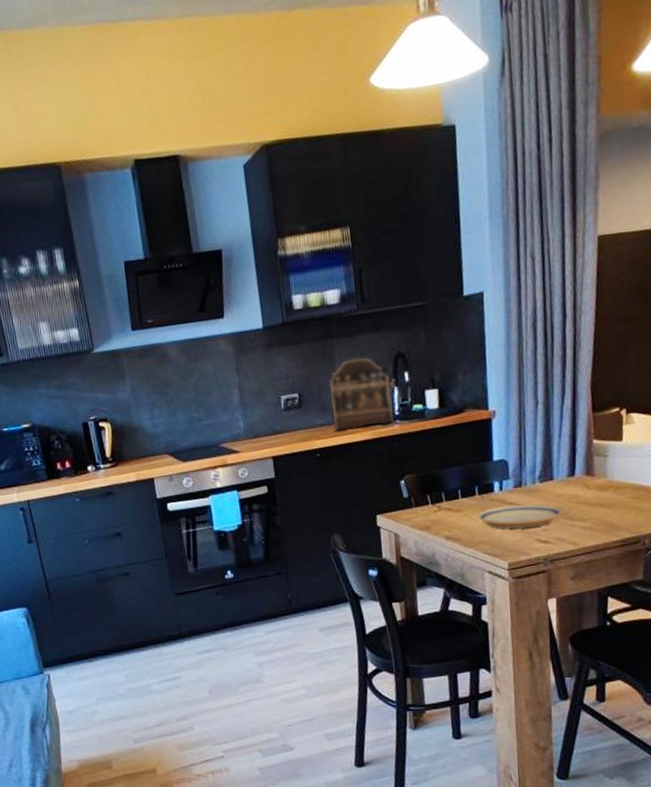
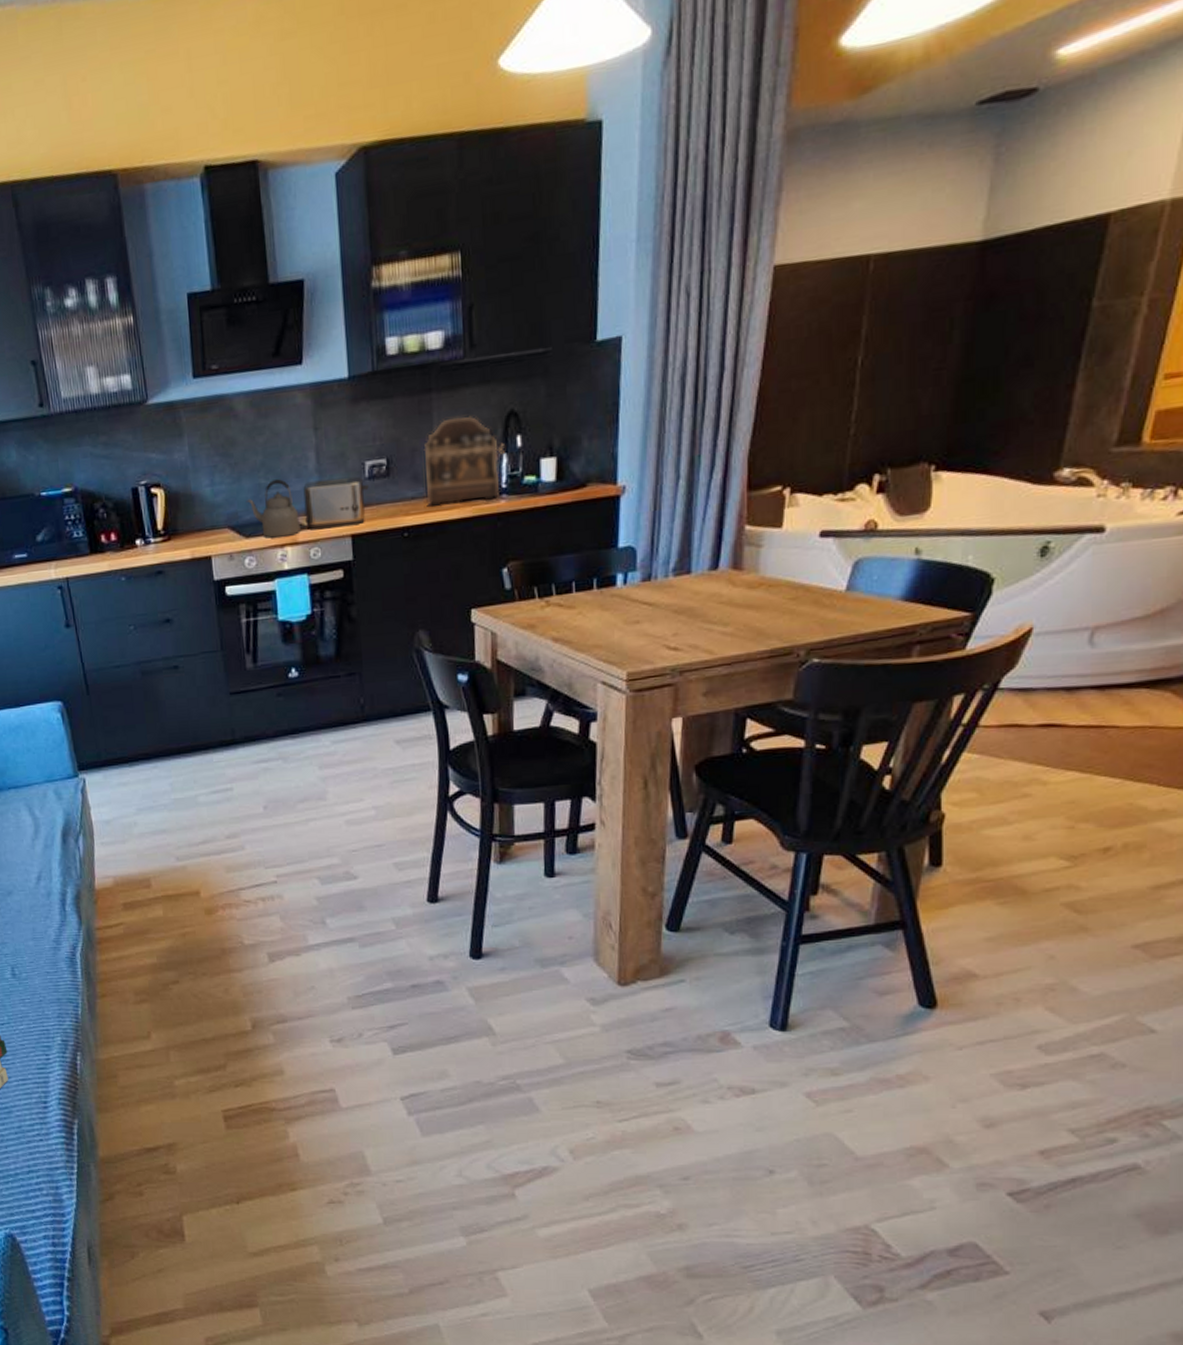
kettle: none [181,412,229,462] -> present [246,479,300,538]
toaster: none [230,408,285,454] -> present [303,476,369,530]
plate: present [477,503,563,529] -> none [593,601,700,632]

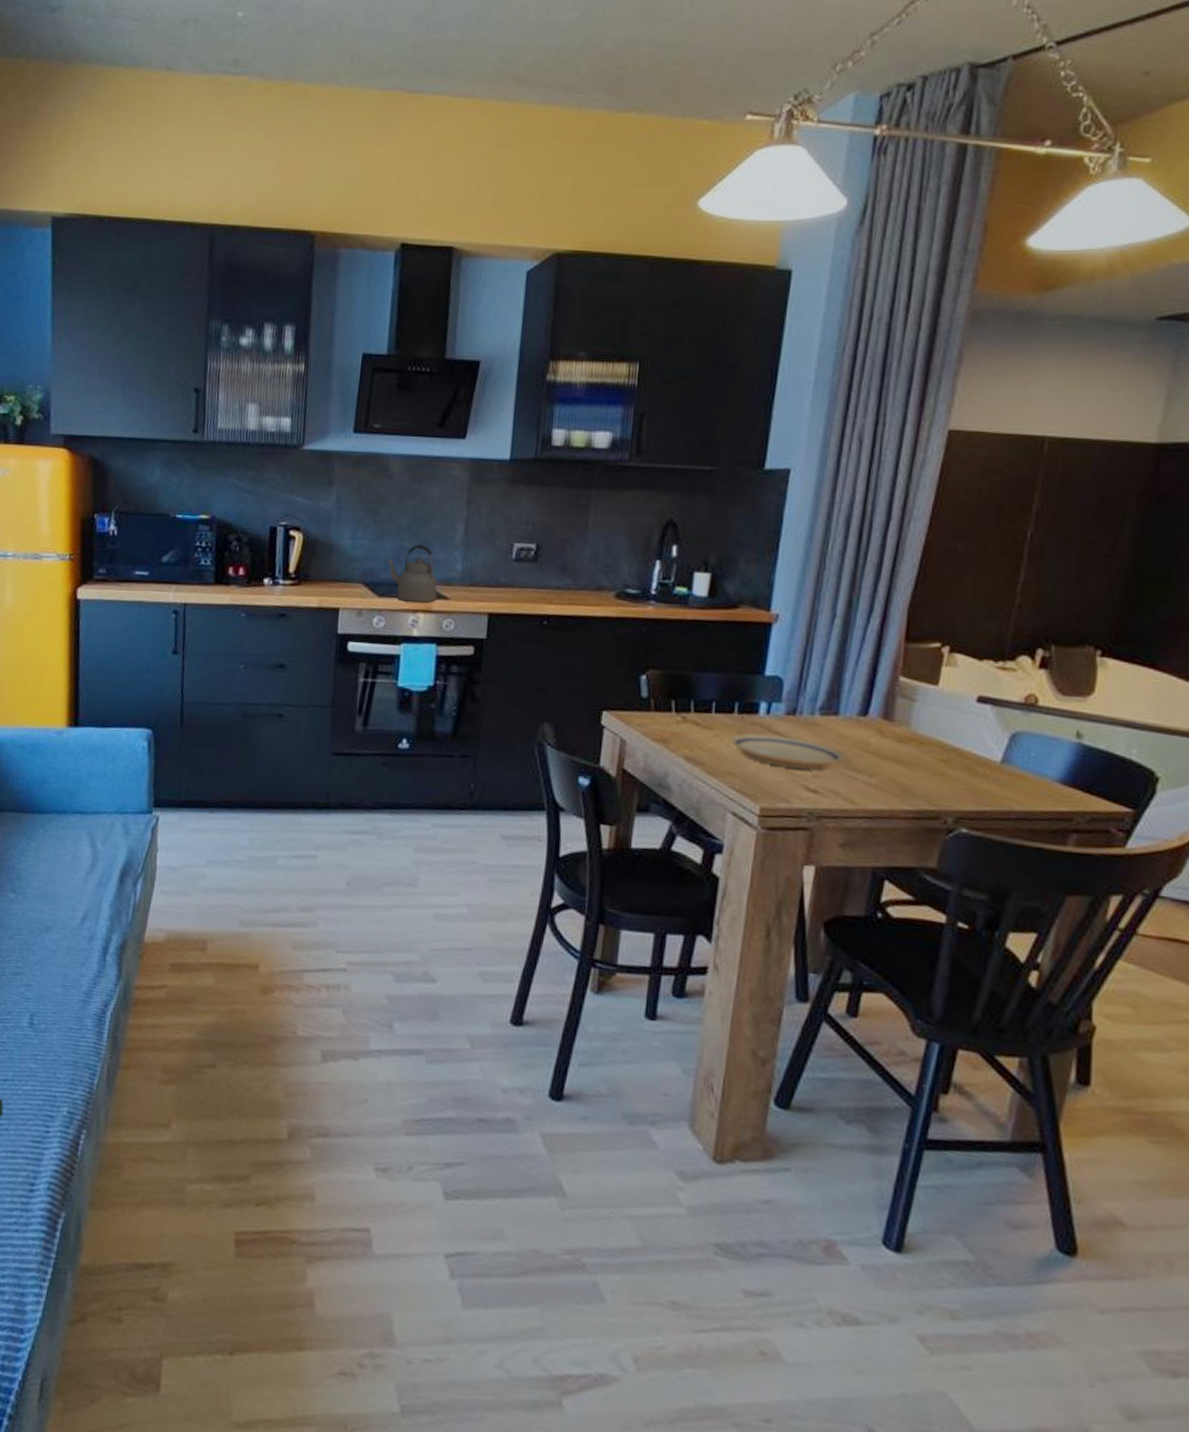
toaster: present [303,476,369,530] -> none [443,552,514,605]
spice rack: present [423,415,505,506] -> none [571,516,659,607]
plate: none [593,601,700,632] -> present [731,733,845,770]

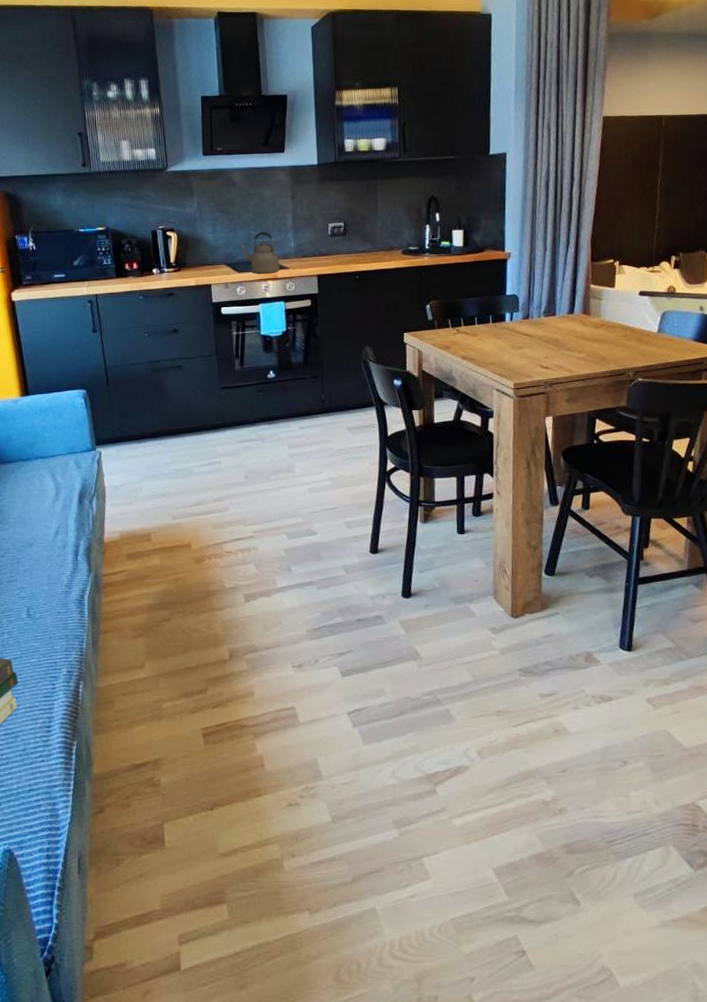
plate: present [731,733,845,770] -> none [490,334,563,354]

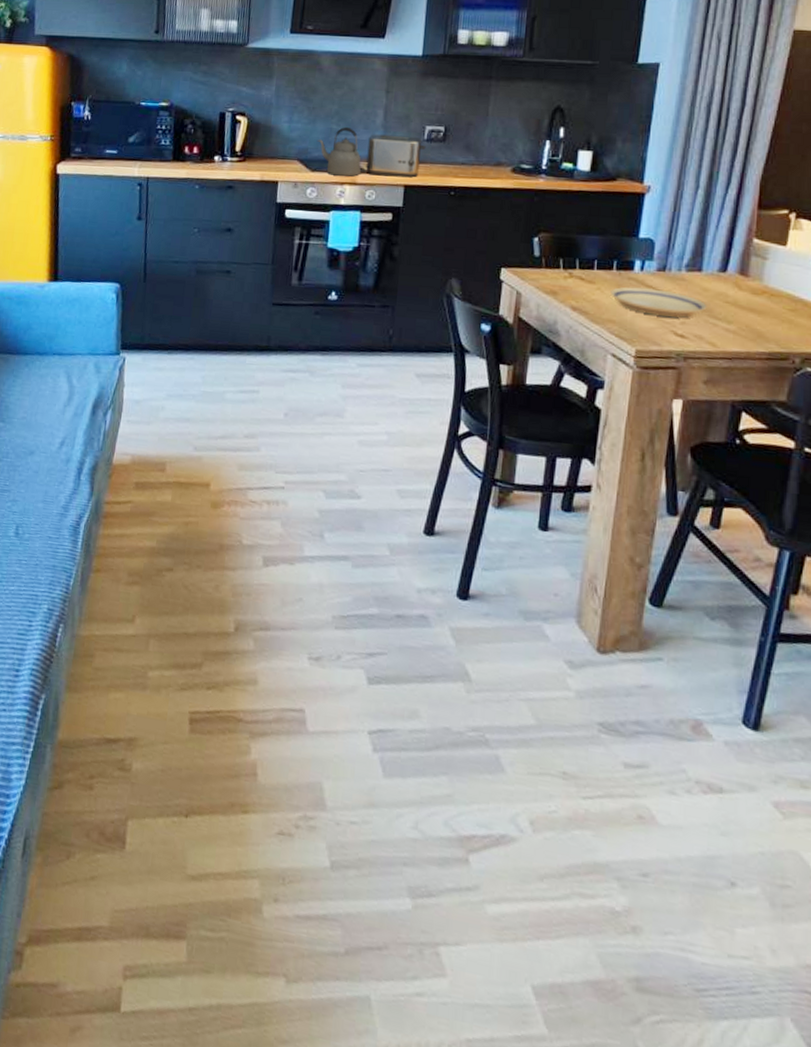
toaster: none [282,233,331,270] -> present [366,134,426,178]
plate: none [490,334,563,354] -> present [610,287,707,318]

